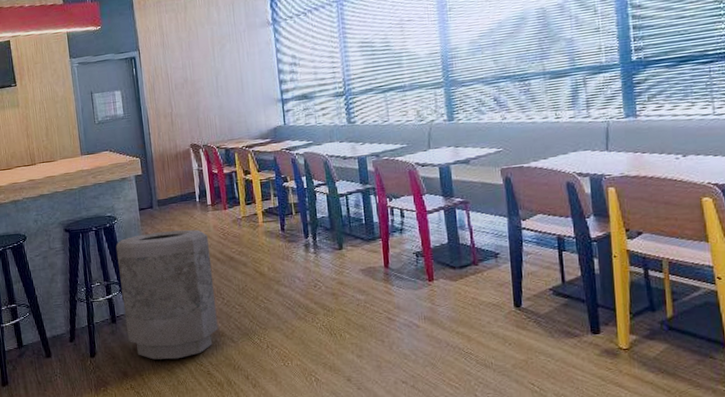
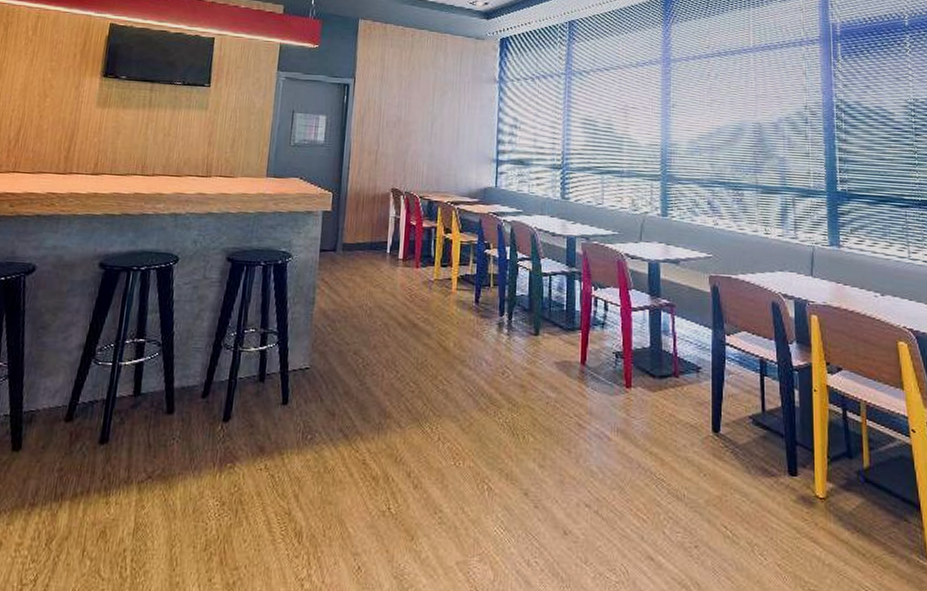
trash can: present [115,229,219,360] -> none [275,279,392,439]

